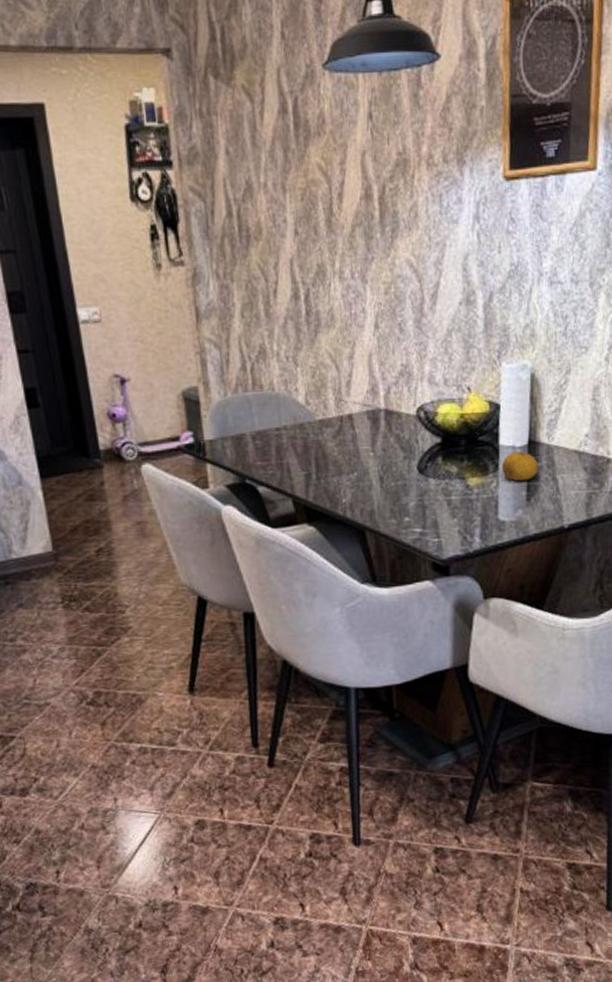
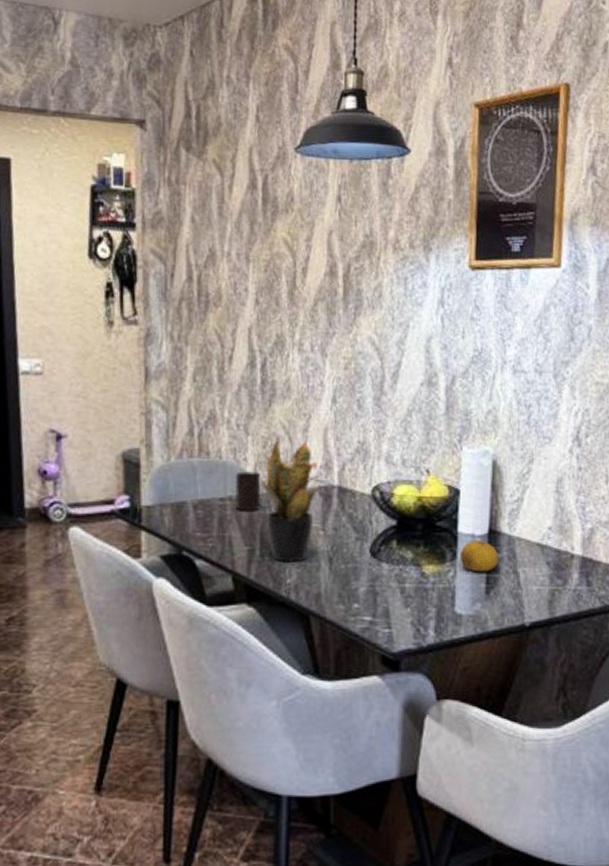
cup: none [288,401,314,439] -> present [234,471,261,511]
potted plant: none [311,366,373,484] -> present [260,437,326,562]

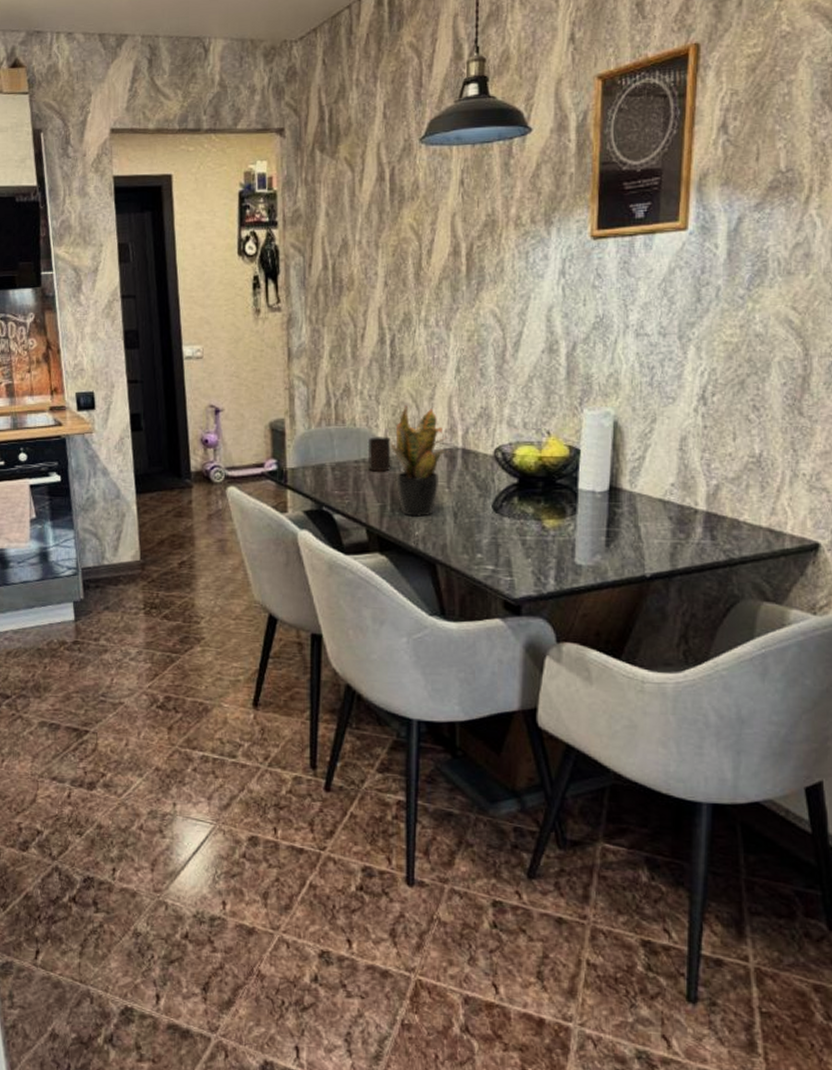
fruit: present [460,541,499,571] -> none [580,497,620,526]

